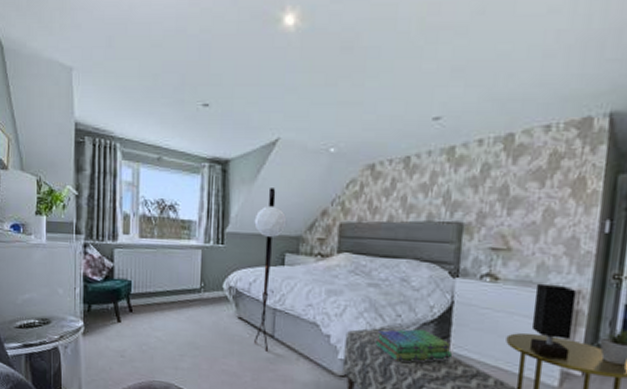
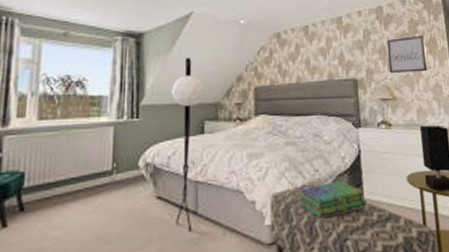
wall art: none [508,173,569,220] -> present [386,35,428,74]

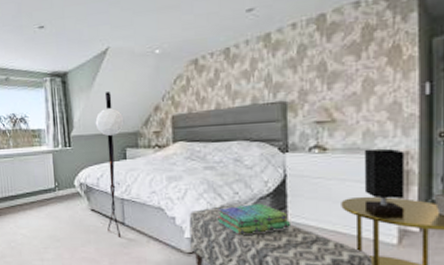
wall art: present [386,35,428,74] -> none [328,43,384,94]

